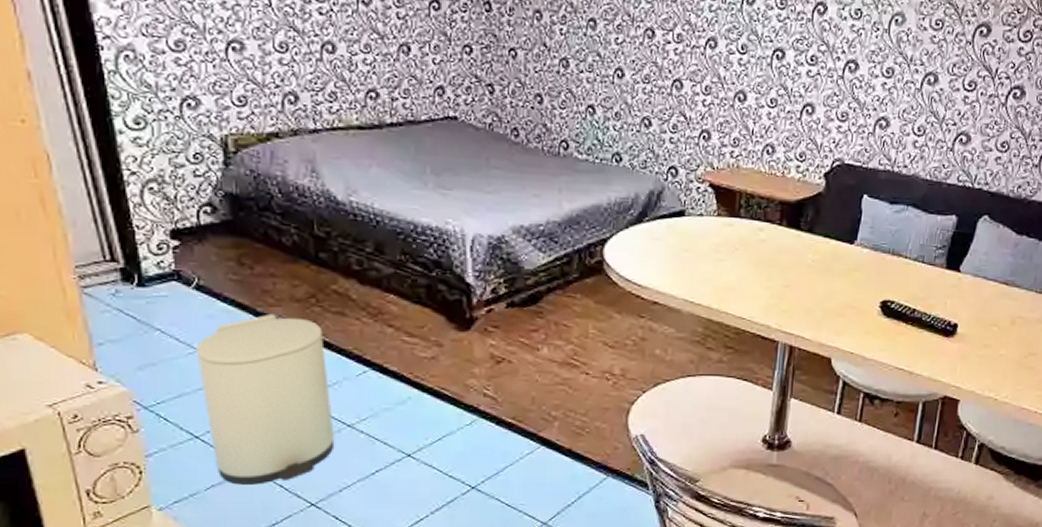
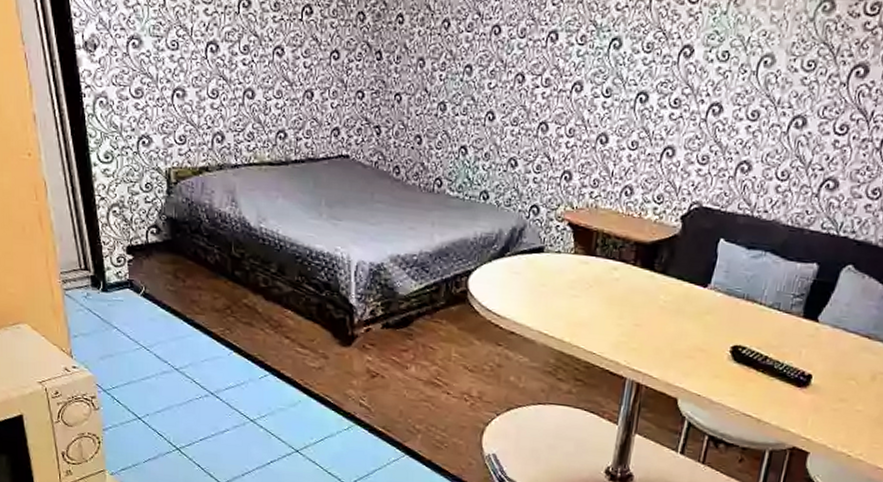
pedal bin: present [196,313,335,485] -> none [141,320,240,462]

